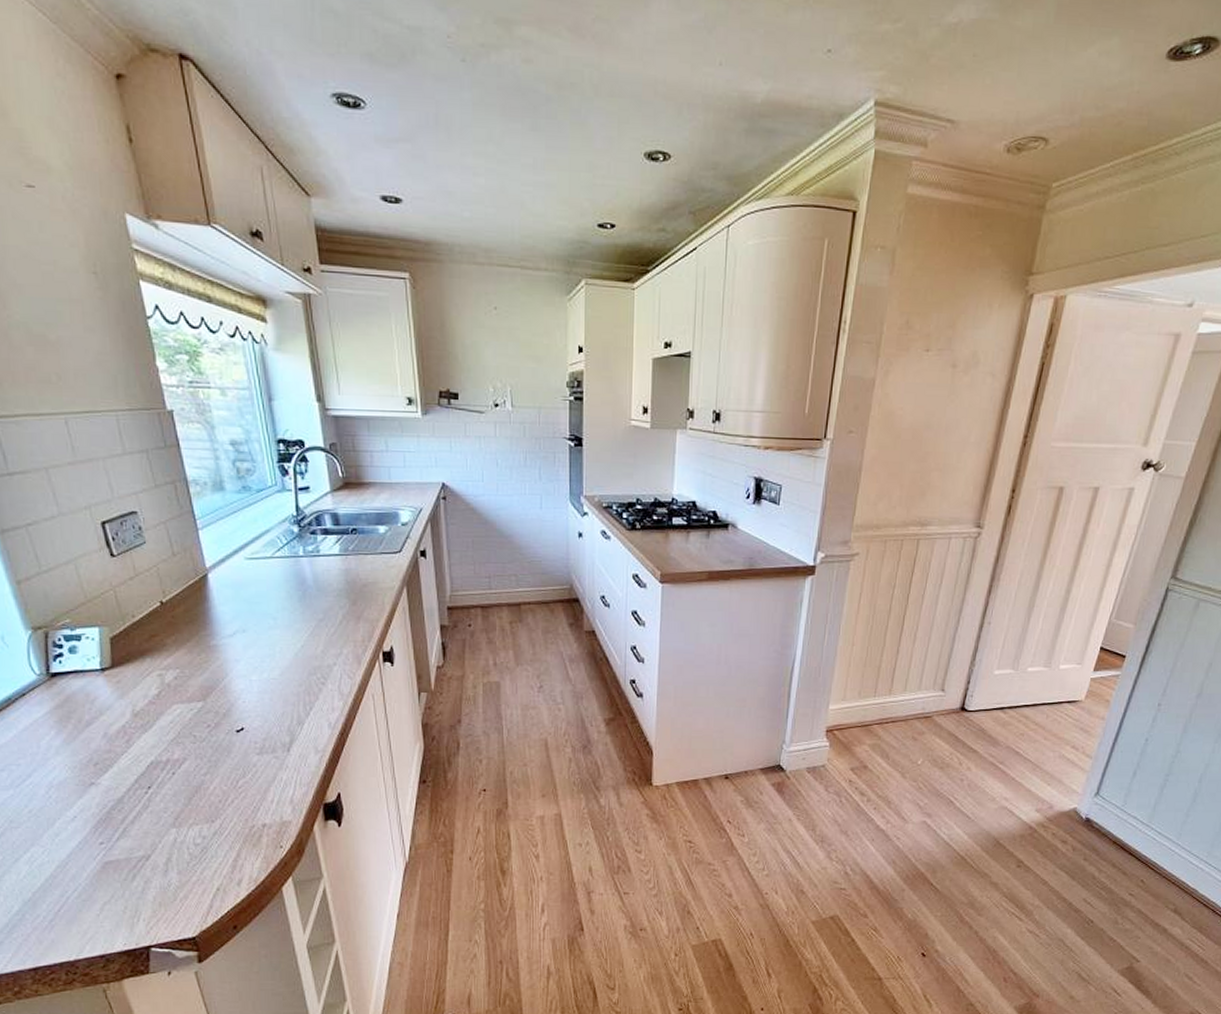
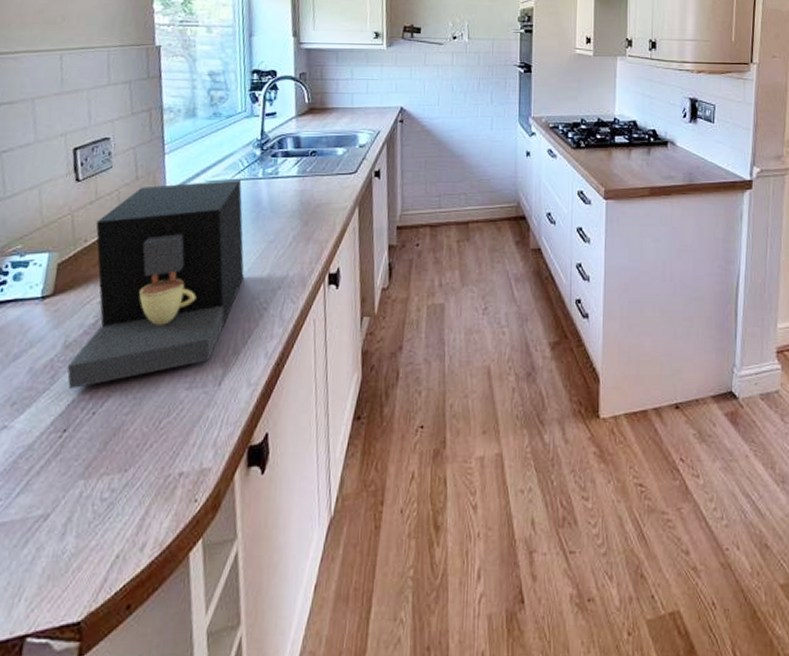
coffee maker: none [139,557,298,753] -> present [67,179,245,390]

